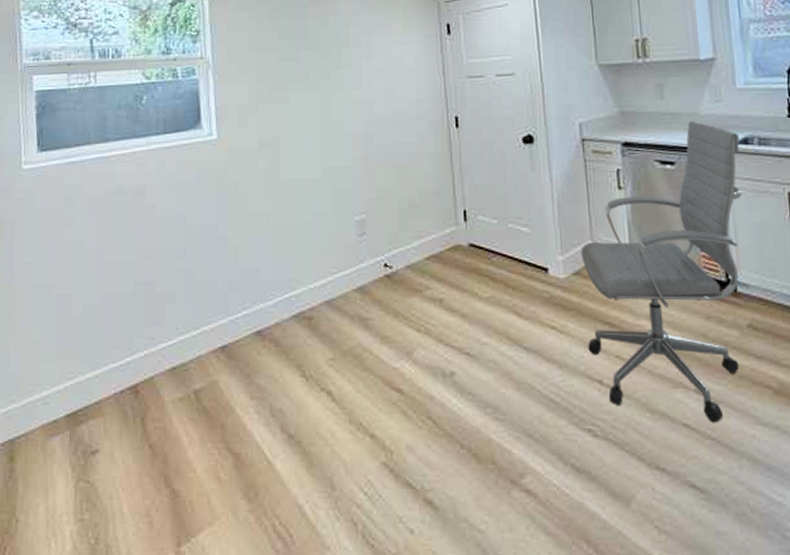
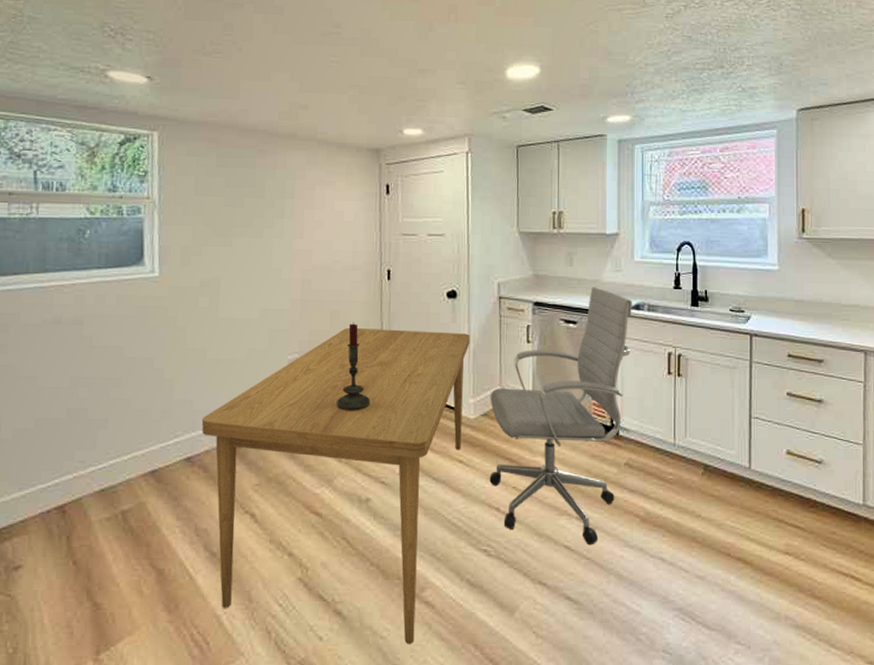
dining table: none [269,182,553,539] -> present [201,328,470,644]
candle: none [411,176,447,275] -> present [337,322,370,411]

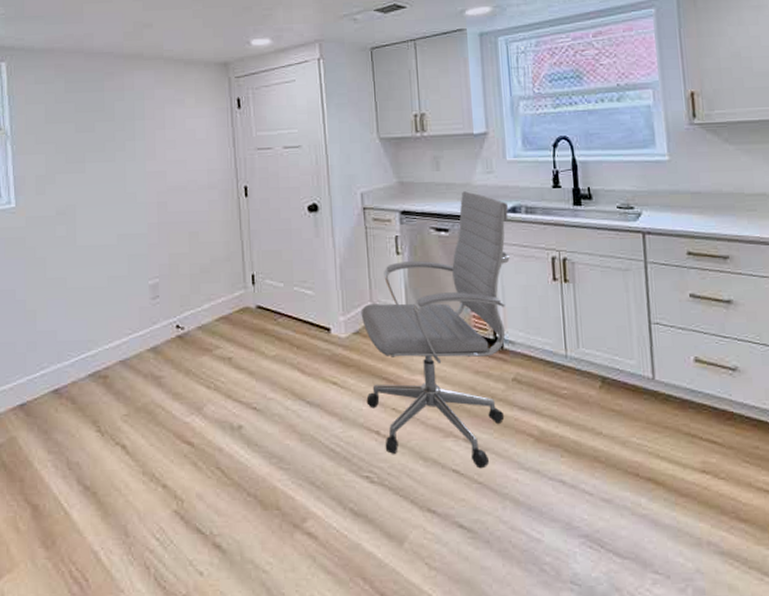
dining table: present [201,328,470,644] -> none [66,247,336,578]
candle: present [337,322,370,411] -> none [201,243,235,335]

